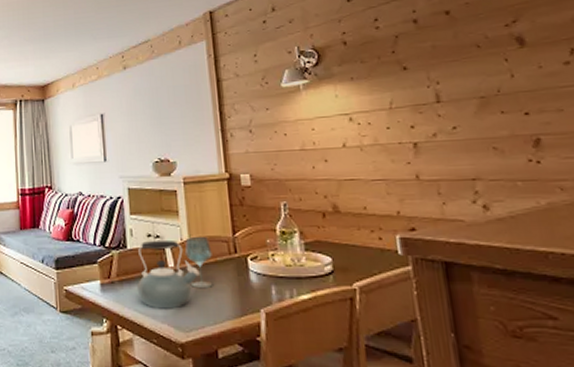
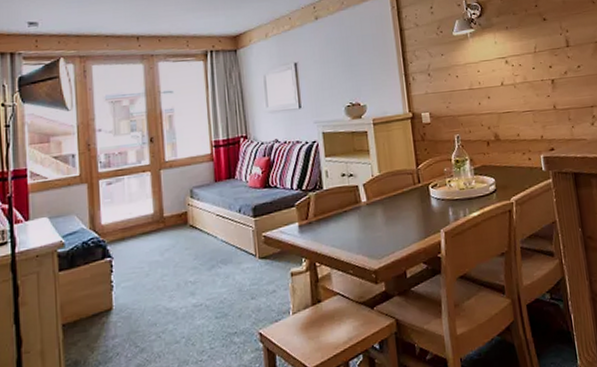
kettle: present [136,239,200,309] -> none [333,177,390,242]
wine glass: present [184,236,213,289] -> none [375,171,401,219]

